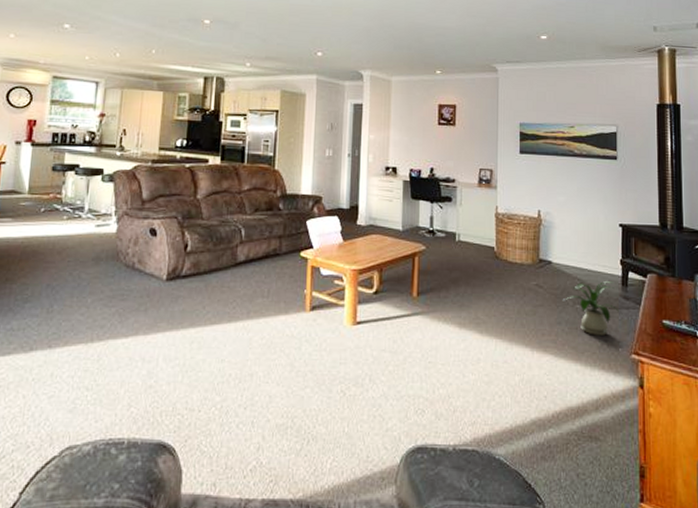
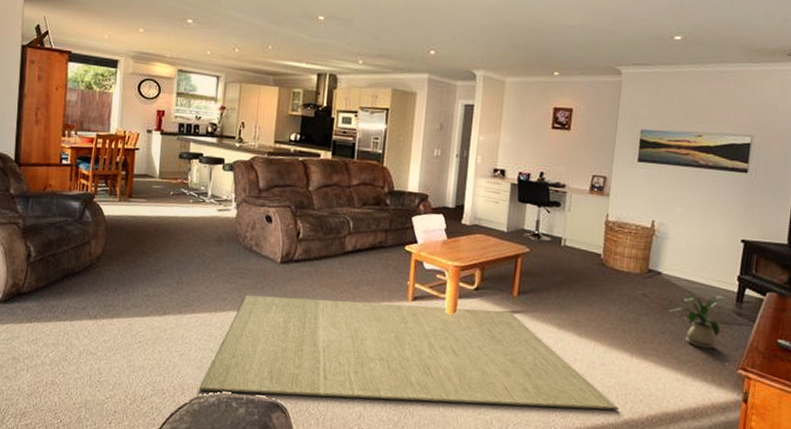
rug: none [72,313,525,438] -> present [200,294,619,411]

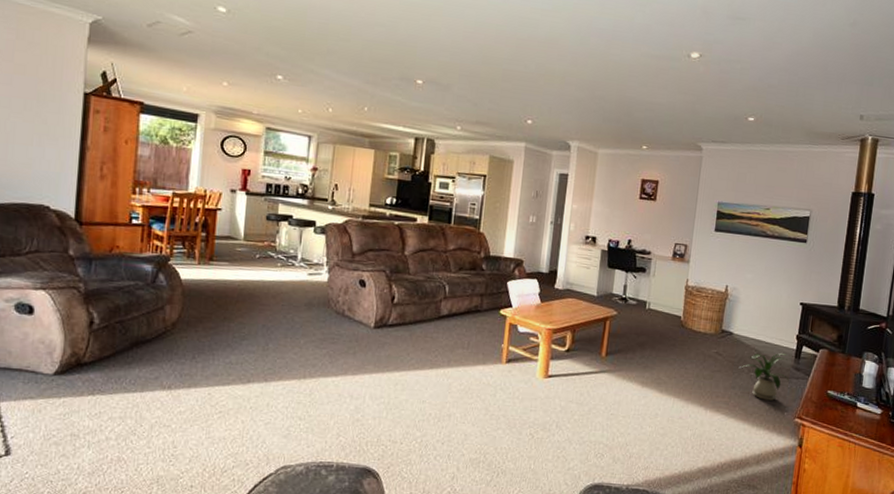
rug: present [200,294,619,411] -> none [286,360,694,461]

